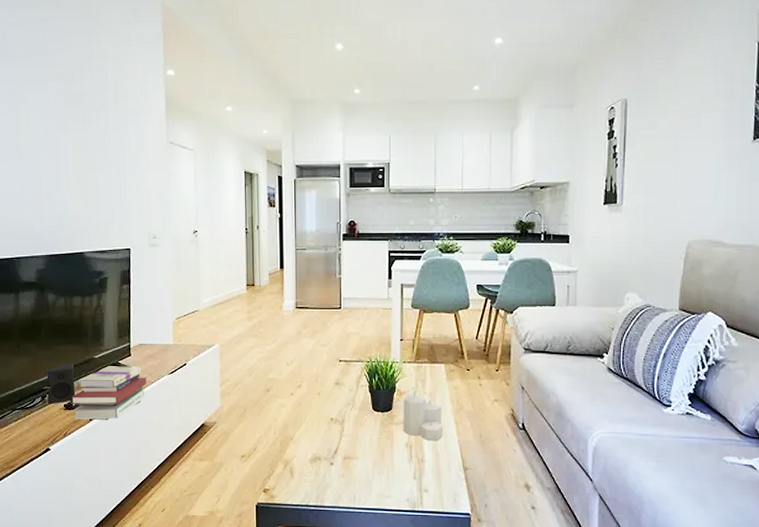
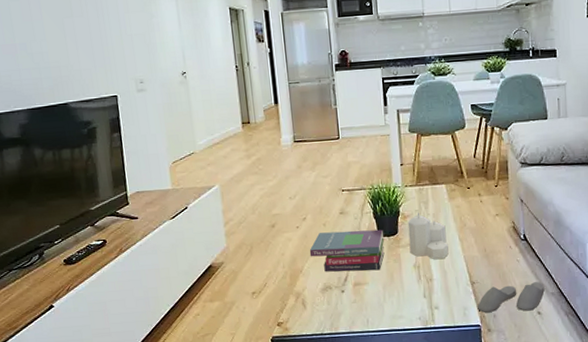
speaker: present [46,362,76,405] -> none [40,216,75,262]
books: present [71,366,147,421] -> none [70,214,148,274]
books: none [301,402,378,446] -> present [309,229,385,272]
slippers: none [469,474,541,505] -> present [477,282,545,313]

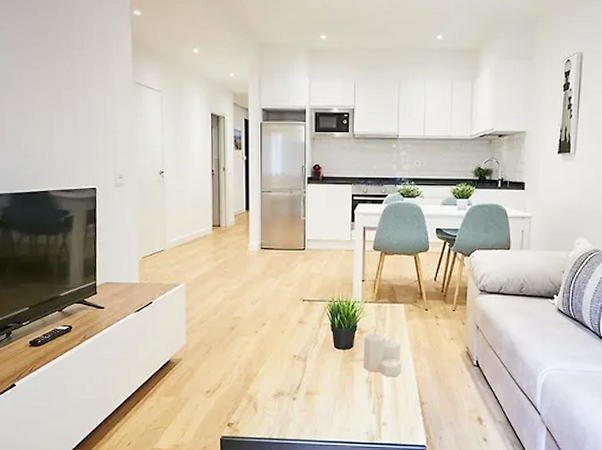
books: present [309,229,385,272] -> none [265,339,340,382]
slippers: present [477,282,545,313] -> none [425,409,492,437]

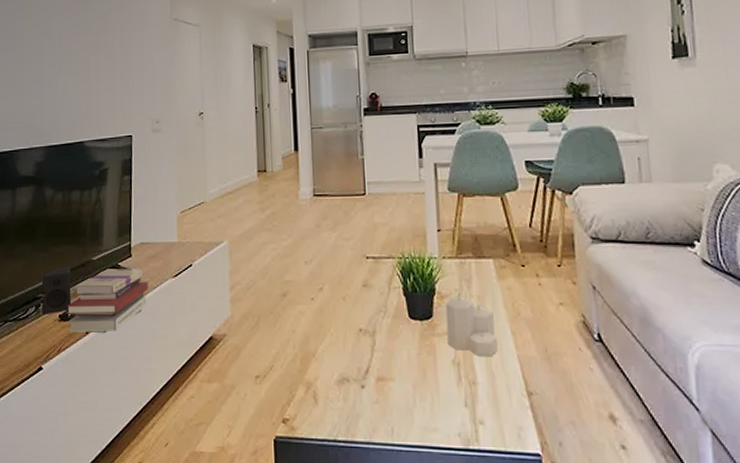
speaker: none [11,300,41,342] -> present [41,265,72,316]
books: none [37,304,113,358] -> present [67,269,148,334]

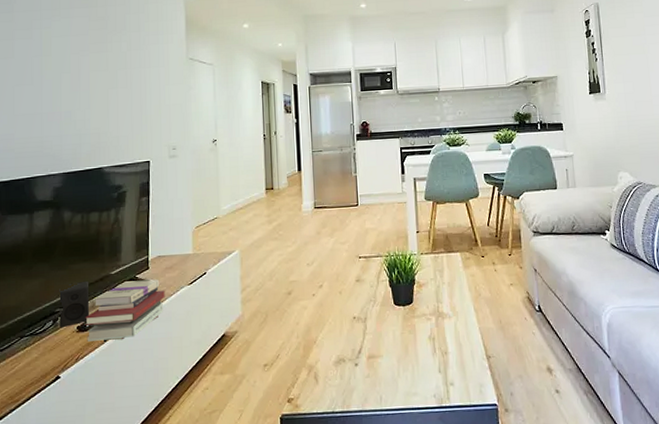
candle: present [445,292,499,357] -> none [423,281,465,332]

